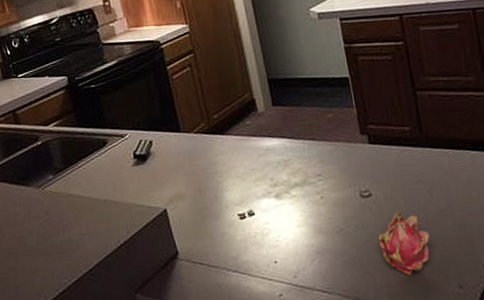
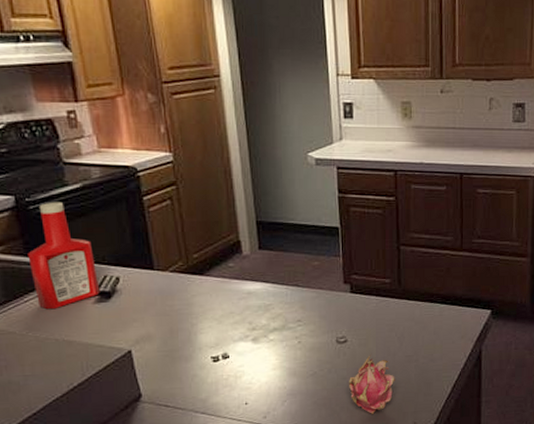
ketchup bottle: none [79,77,137,174] -> present [28,201,100,310]

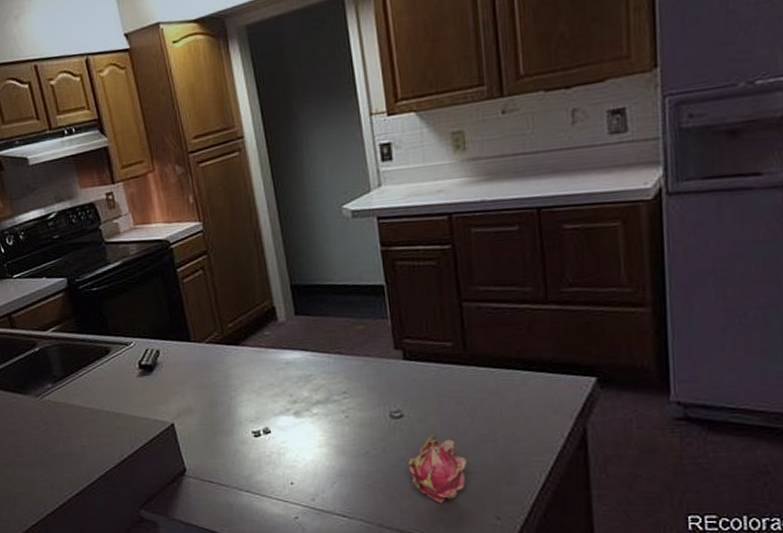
ketchup bottle: present [28,201,100,310] -> none [80,280,143,384]

